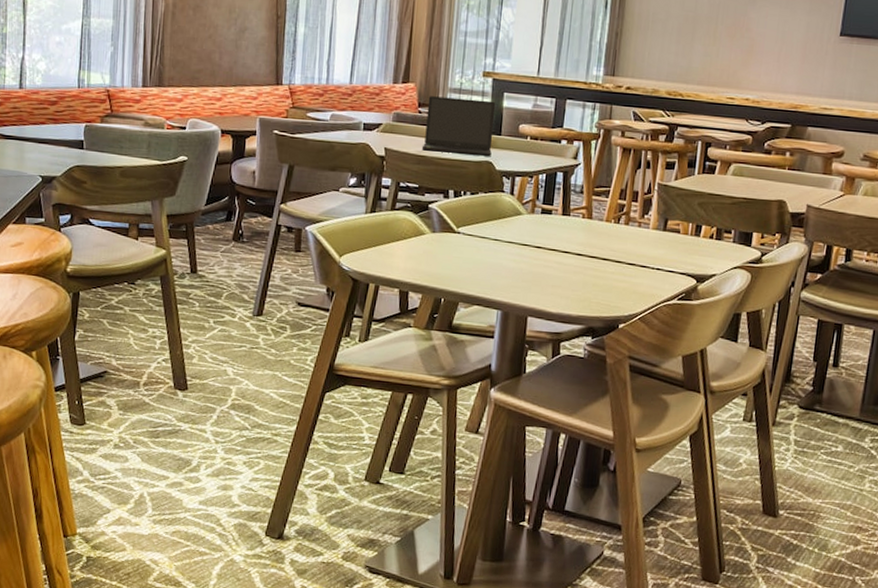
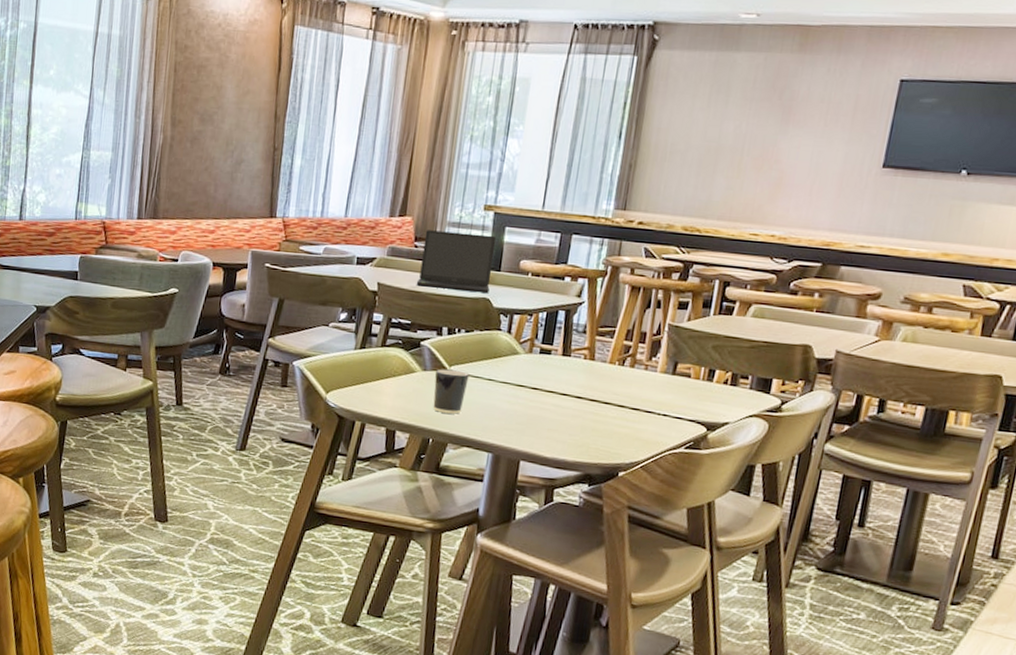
mug: none [443,230,476,274] -> present [432,369,470,414]

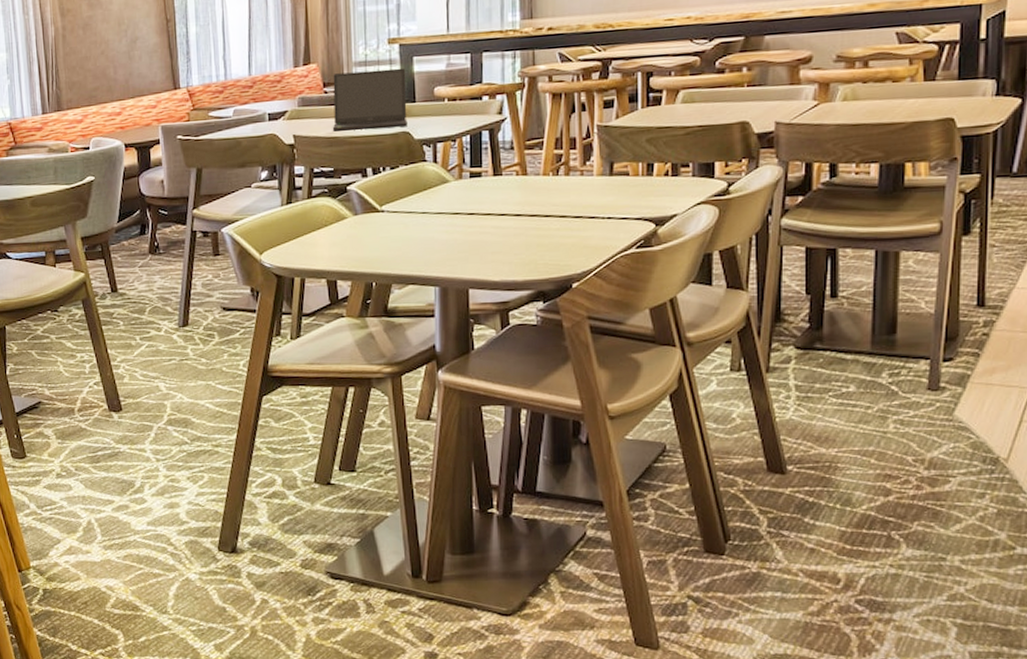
mug: present [432,369,470,414] -> none [366,209,402,254]

